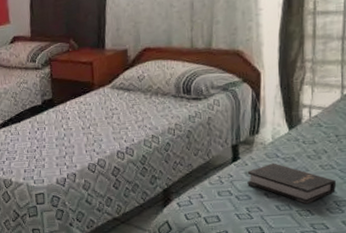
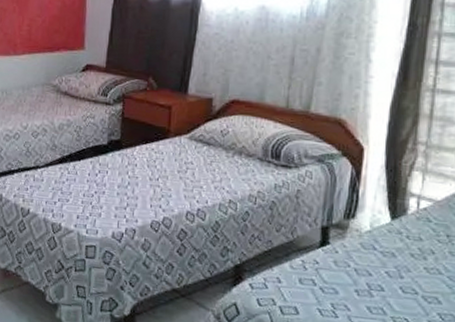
hardback book: present [247,163,337,204] -> none [335,255,443,312]

